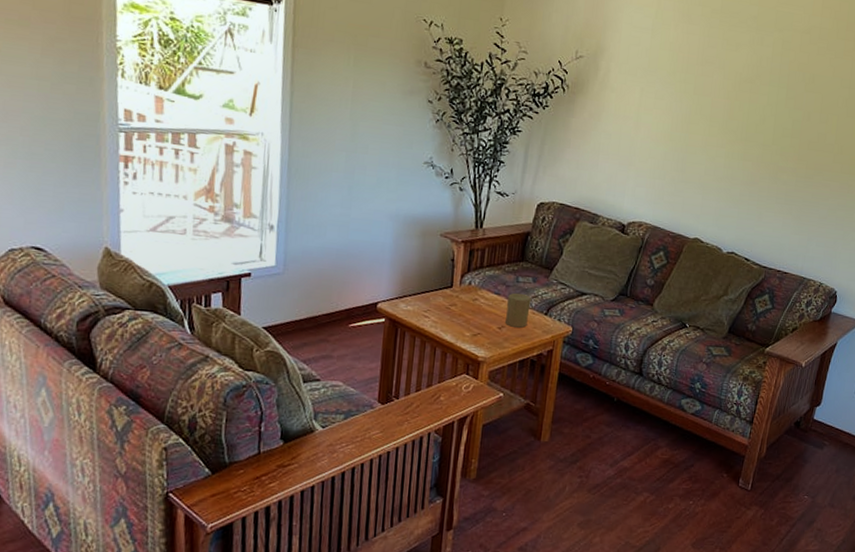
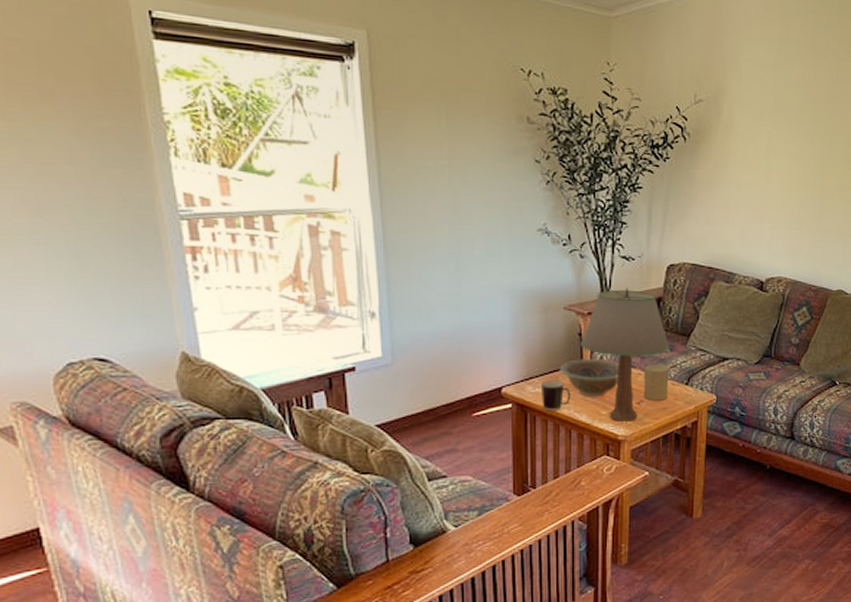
mug: none [412,300,440,329] -> present [540,380,571,411]
decorative bowl: none [431,282,486,319] -> present [559,359,619,397]
table lamp: none [452,220,533,345] -> present [580,287,670,422]

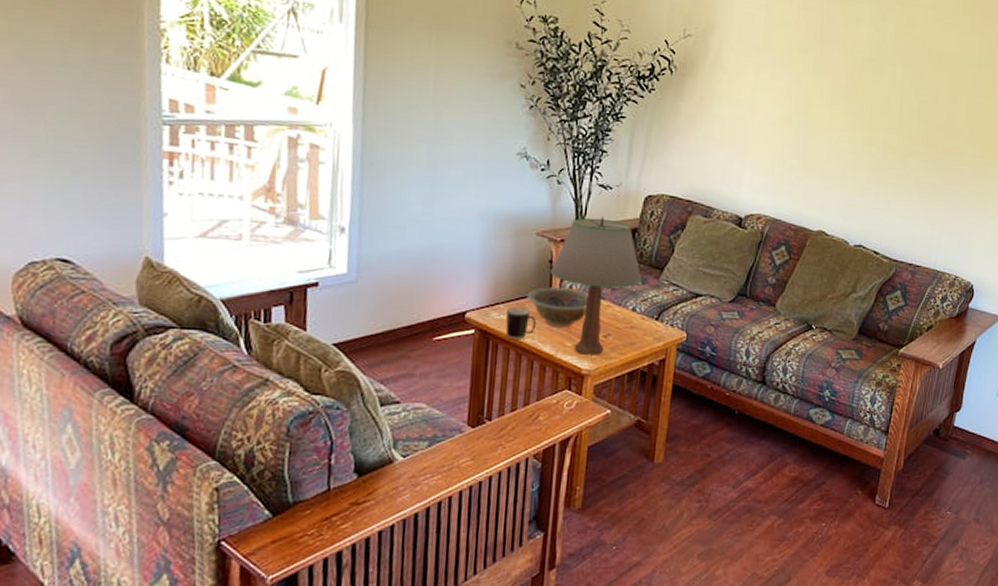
candle: present [643,364,669,401] -> none [612,296,640,335]

